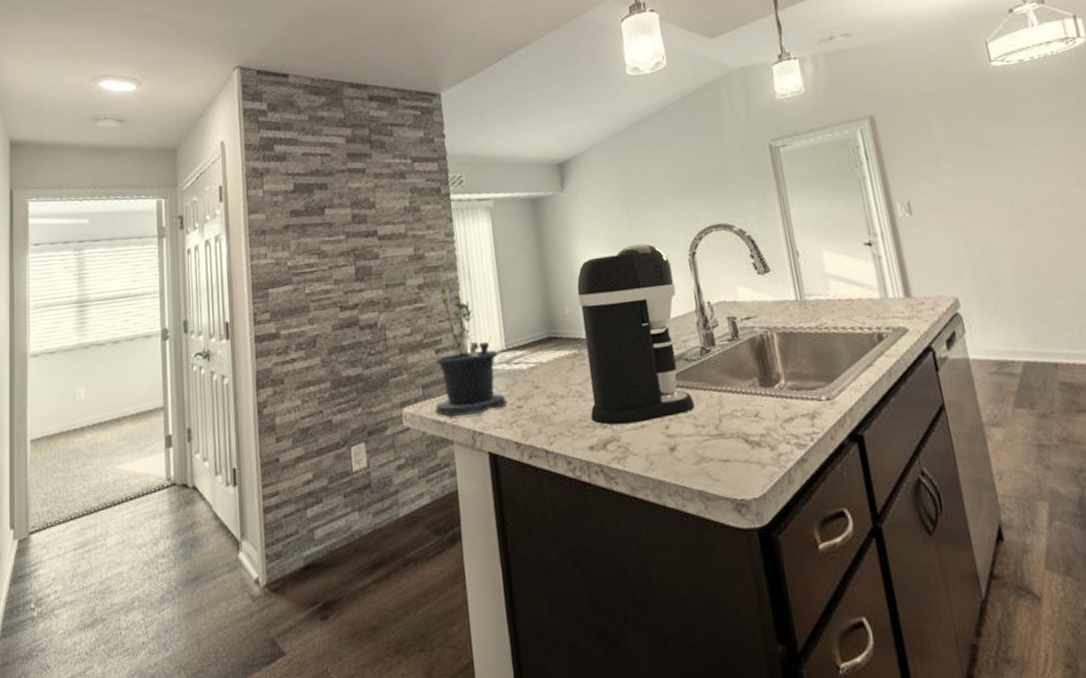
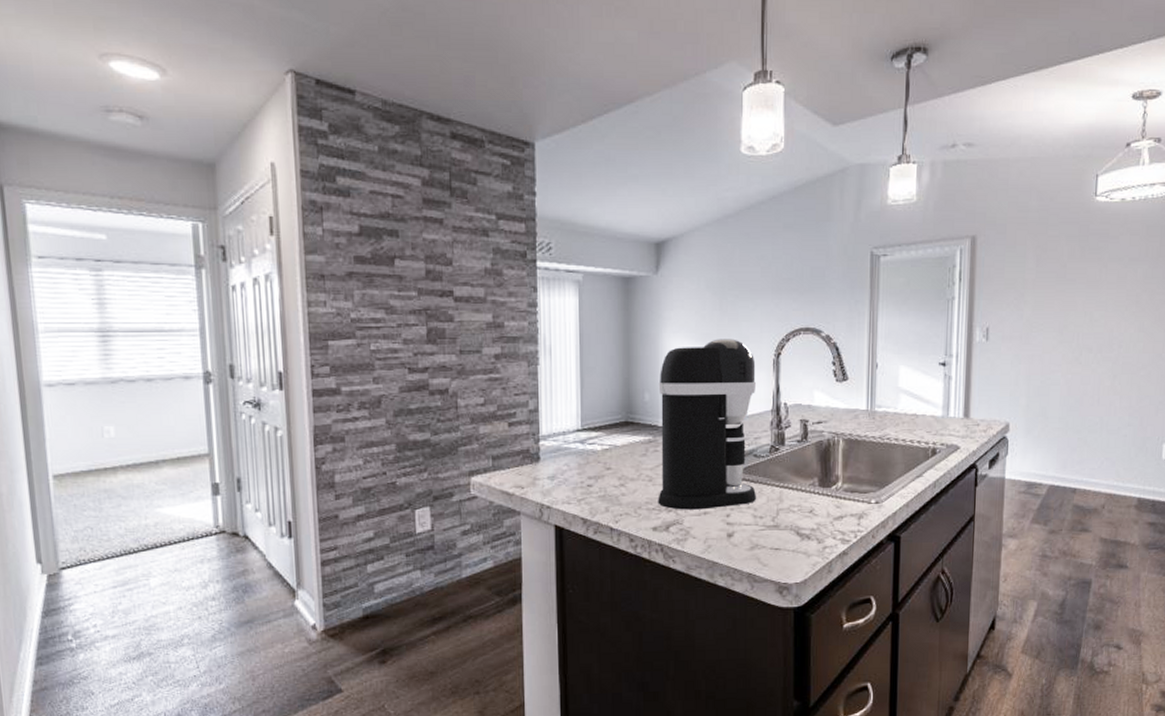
potted plant: present [434,285,507,417] -> none [503,359,578,489]

